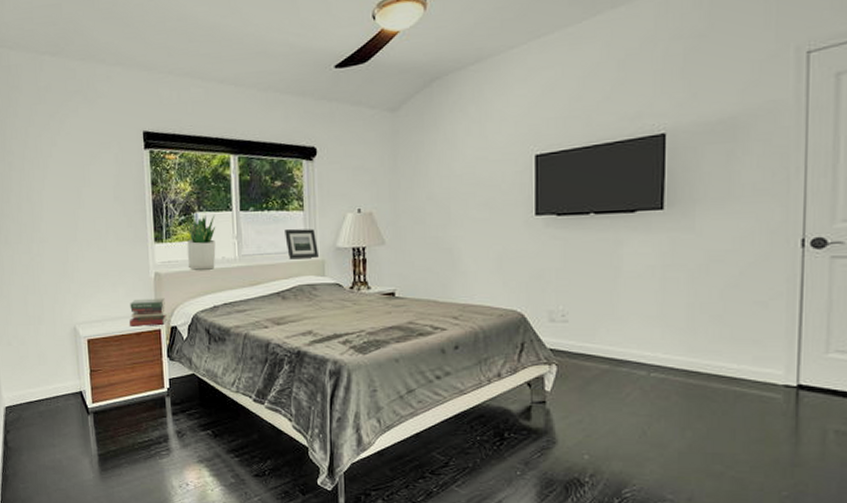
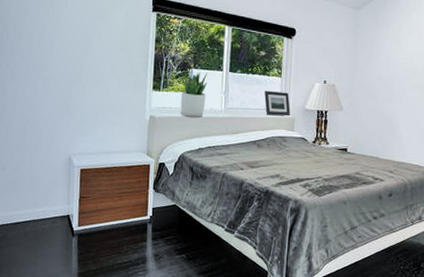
books: present [130,298,167,327] -> none [122,137,157,161]

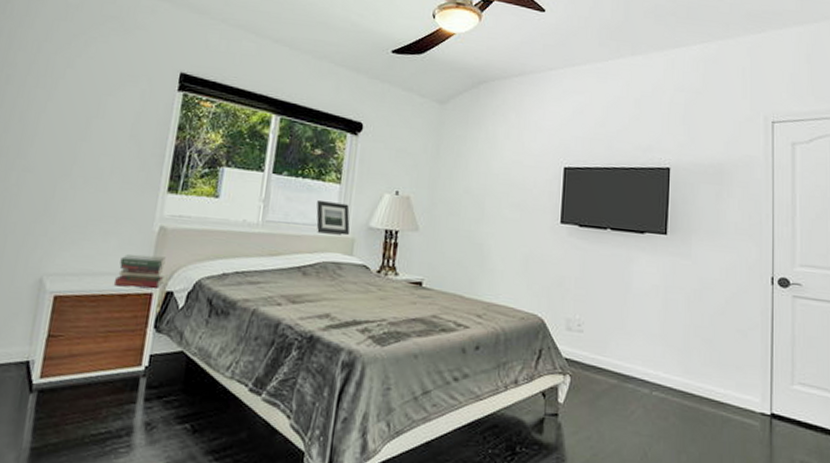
books: none [122,137,157,161] -> present [114,253,166,288]
planter: present [180,71,208,117] -> none [202,171,243,232]

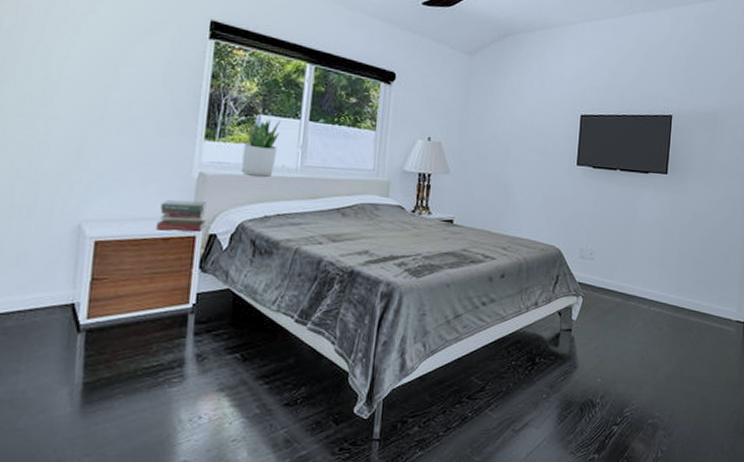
planter: none [202,171,243,232] -> present [241,118,280,177]
picture frame: present [316,199,350,236] -> none [353,145,385,179]

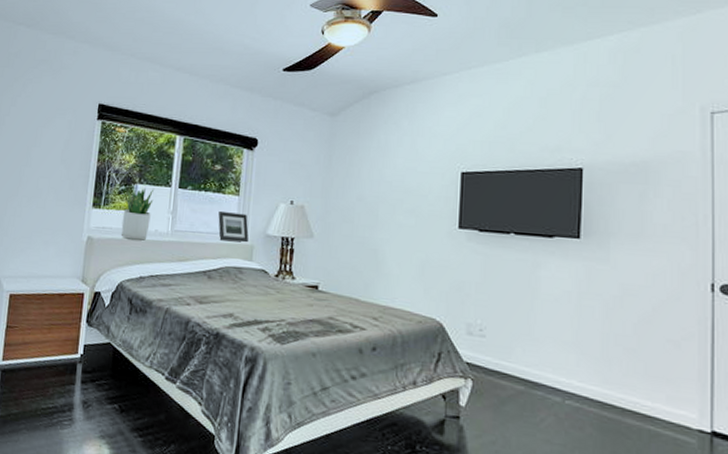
books: present [156,199,207,232] -> none [54,260,93,289]
picture frame: none [353,145,385,179] -> present [218,210,249,243]

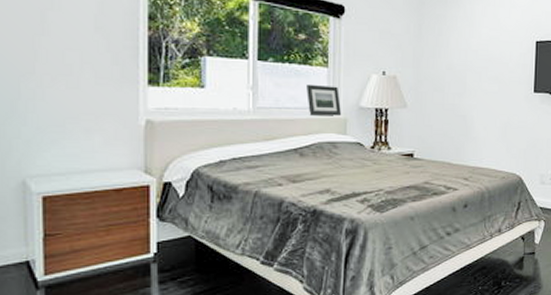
planter: present [121,187,154,241] -> none [190,60,228,121]

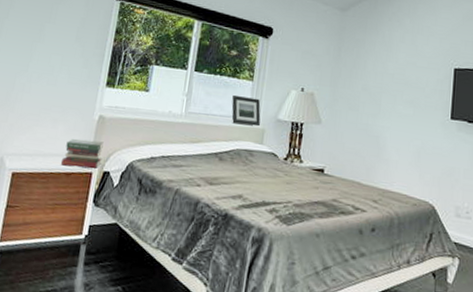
books: none [107,149,159,182] -> present [61,138,104,168]

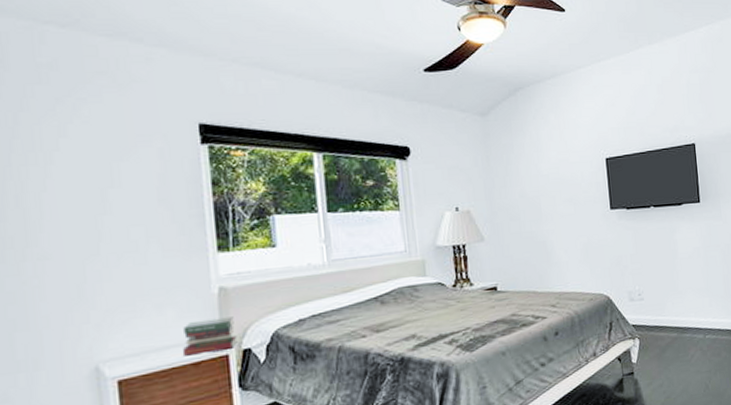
picture frame: present [231,94,261,127] -> none [380,228,418,262]

